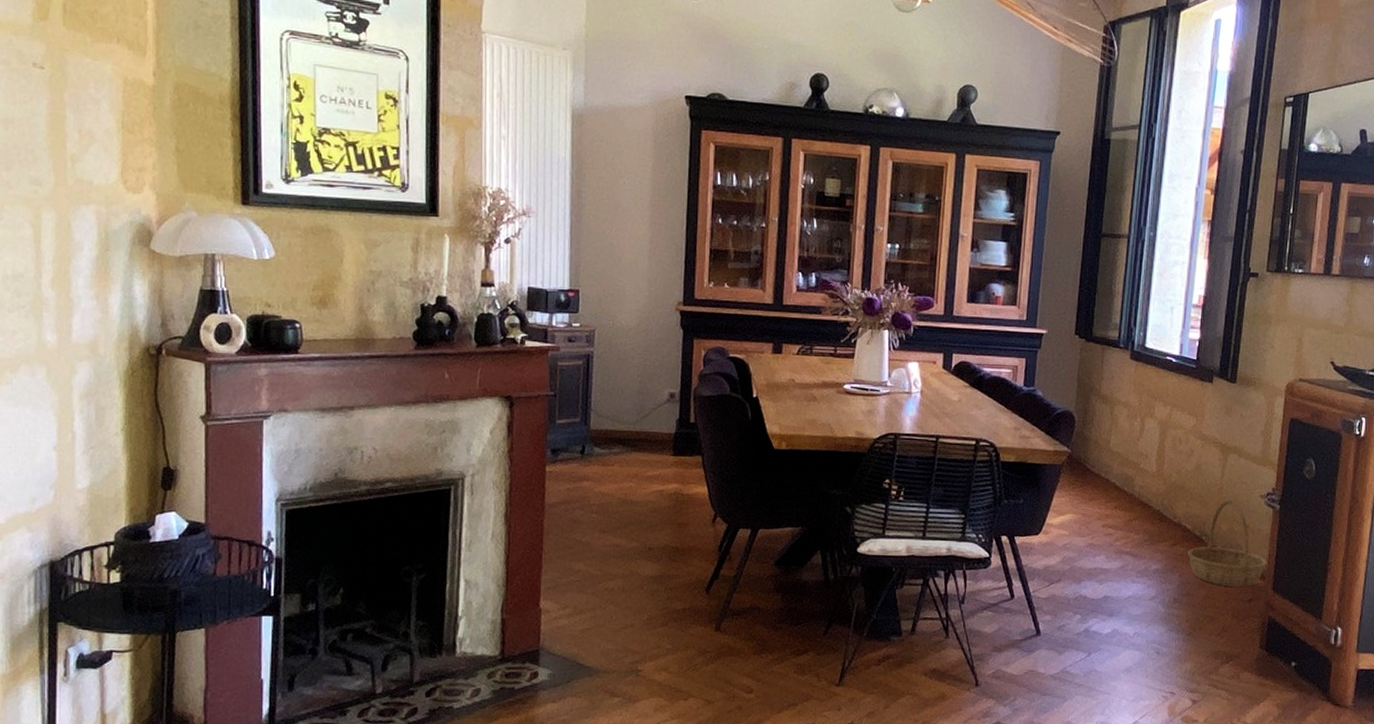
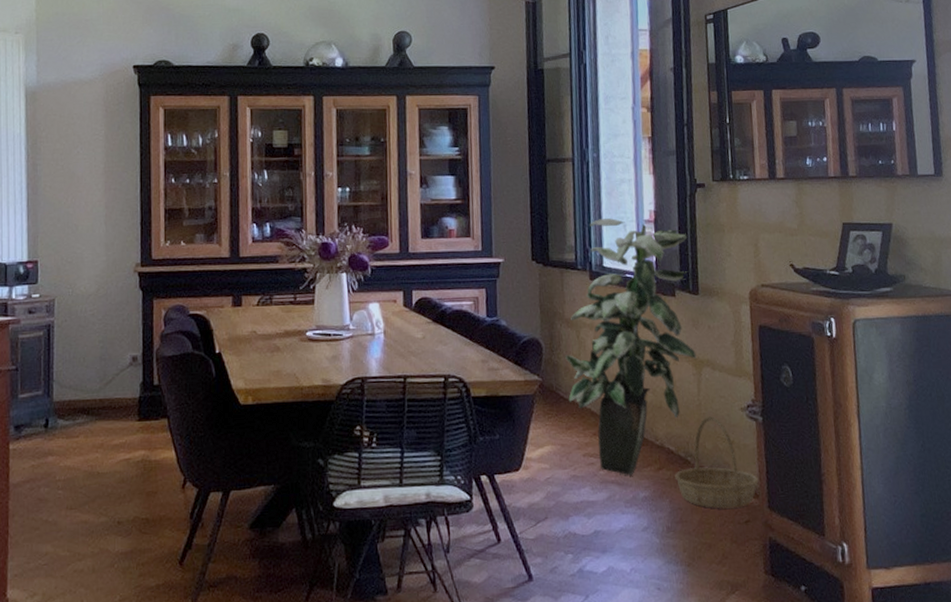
indoor plant: none [1094,299,1235,549] -> present [565,218,697,476]

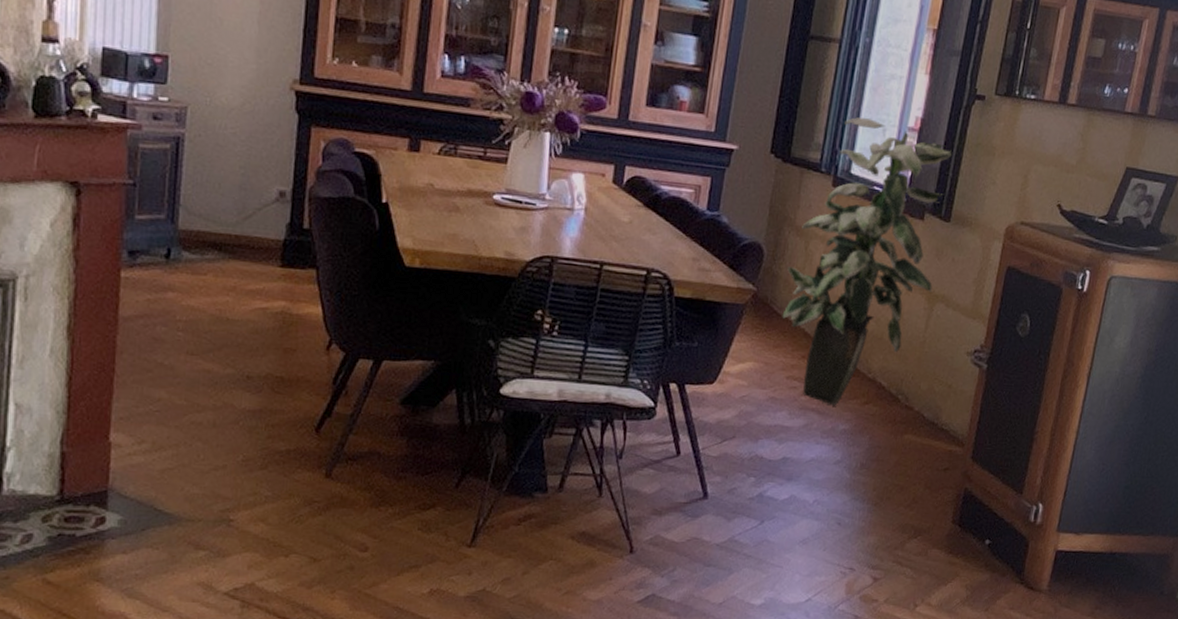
basket: present [675,416,759,509] -> none [880,356,968,454]

